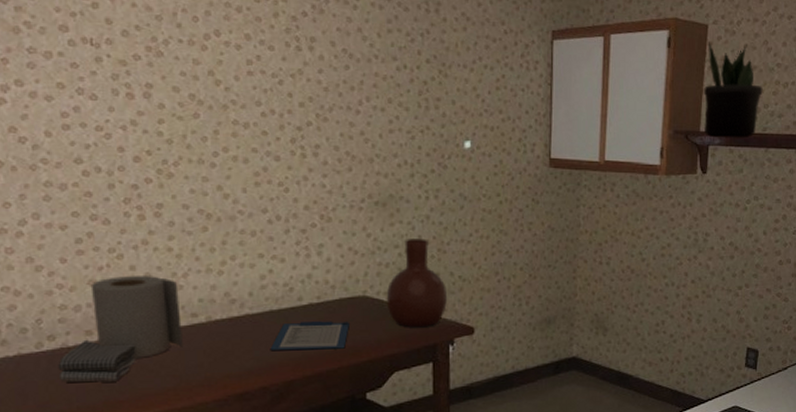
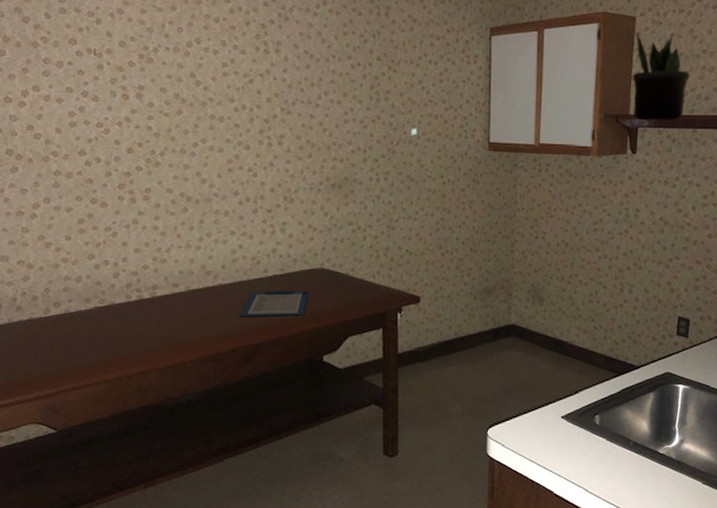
towel: present [57,340,136,383] -> none [61,307,127,344]
paper towel roll: present [90,276,183,358] -> none [90,251,165,323]
vase: present [386,238,448,328] -> none [341,216,396,297]

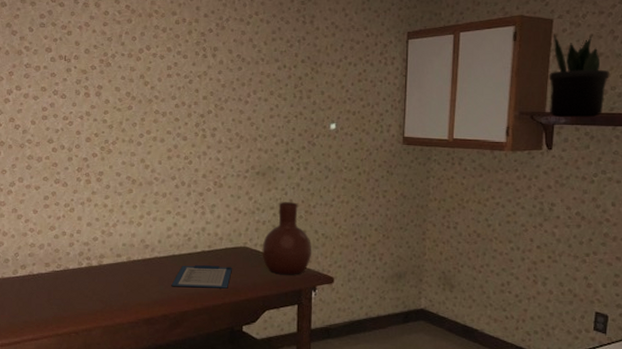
vase: none [341,216,396,297] -> present [262,202,312,275]

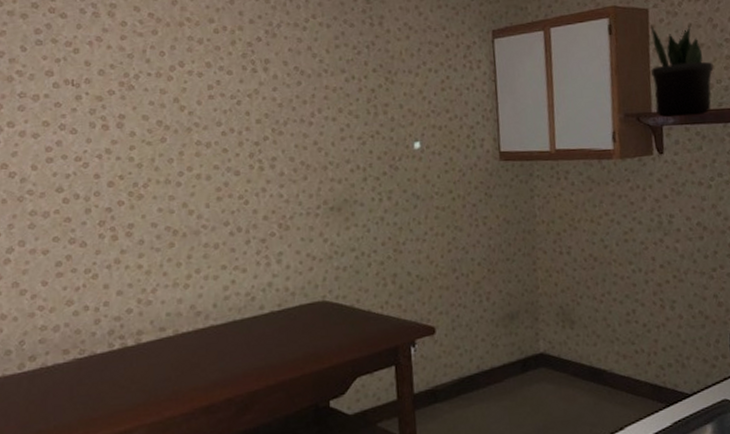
clipboard: present [171,265,232,289] -> none [234,328,310,362]
vase: present [262,202,312,275] -> none [345,240,407,331]

